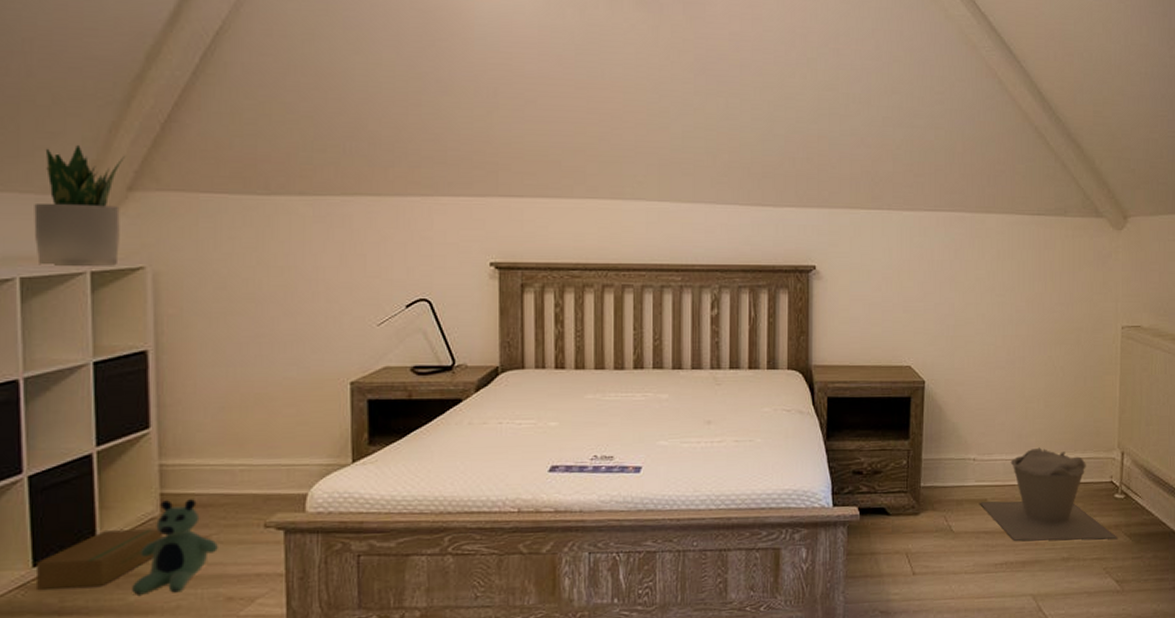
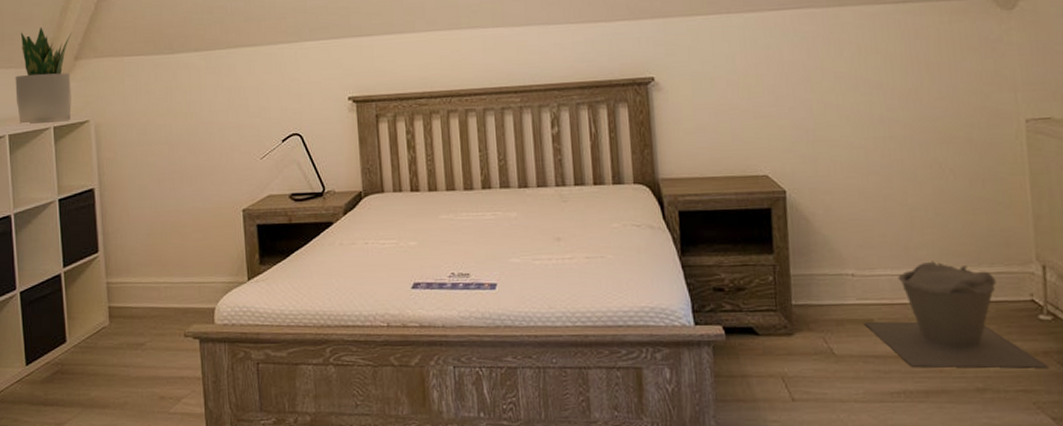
box: present [35,528,163,590] -> none [27,336,112,384]
bear: present [132,499,218,595] -> none [93,312,151,392]

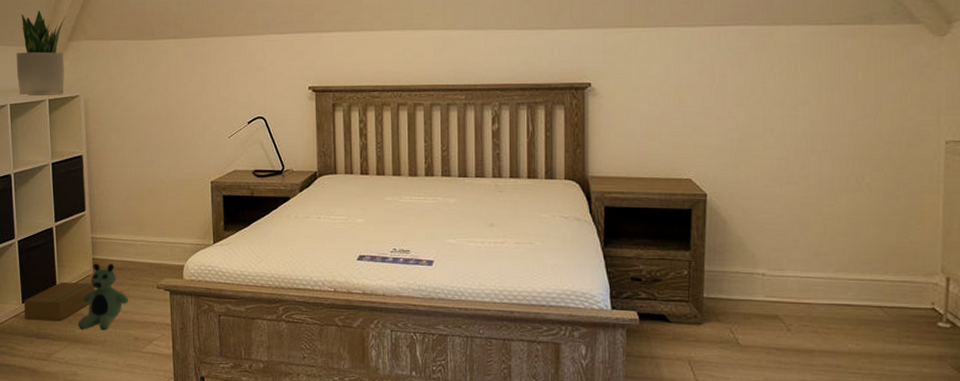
box: none [27,336,112,384] -> present [23,282,95,322]
bear: none [93,312,151,392] -> present [78,263,128,331]
laundry basket: present [863,261,1048,368] -> none [769,266,942,370]

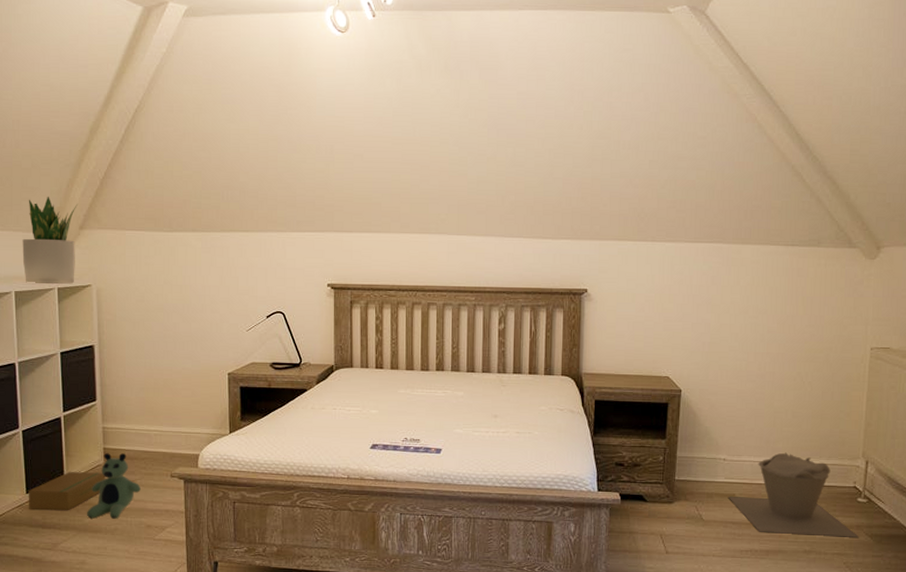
laundry basket: none [769,266,942,370] -> present [727,452,859,537]

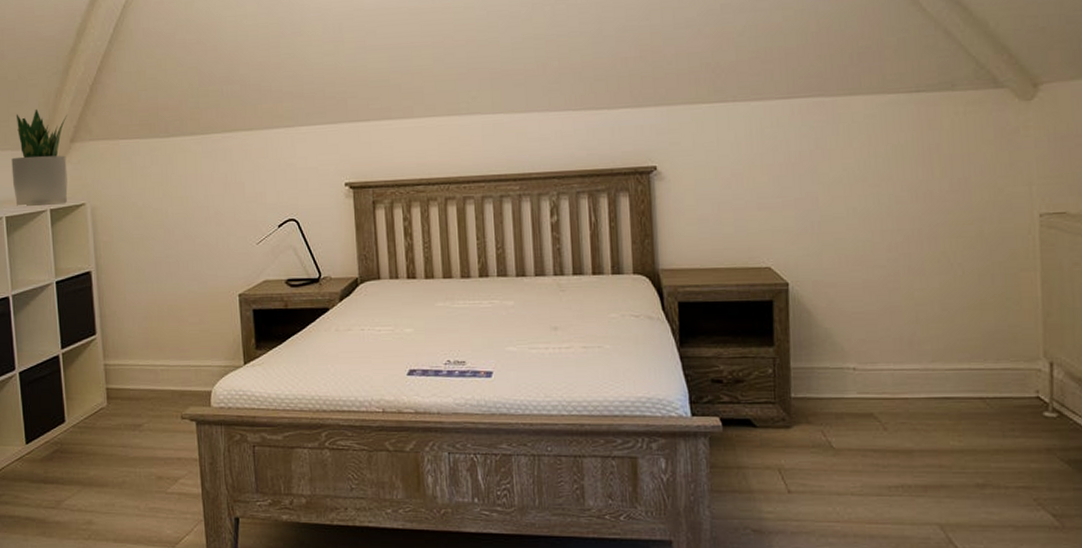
box: present [28,472,106,511] -> none [27,417,110,463]
bear: present [87,453,141,519] -> none [92,393,149,471]
laundry basket: present [727,452,859,537] -> none [863,356,1051,465]

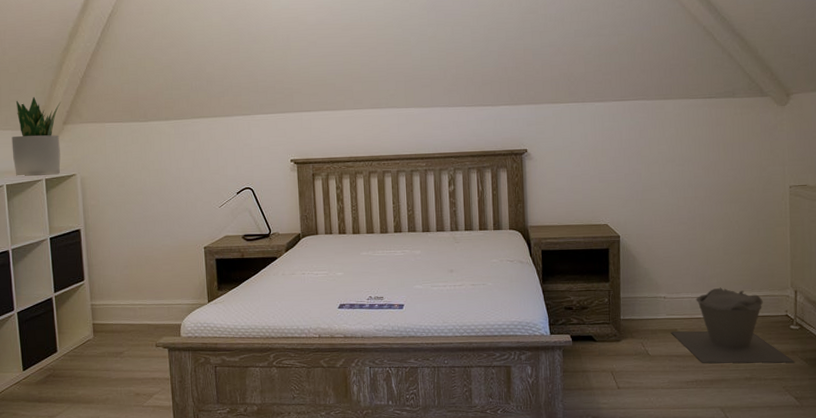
laundry basket: none [863,356,1051,465] -> present [670,287,794,364]

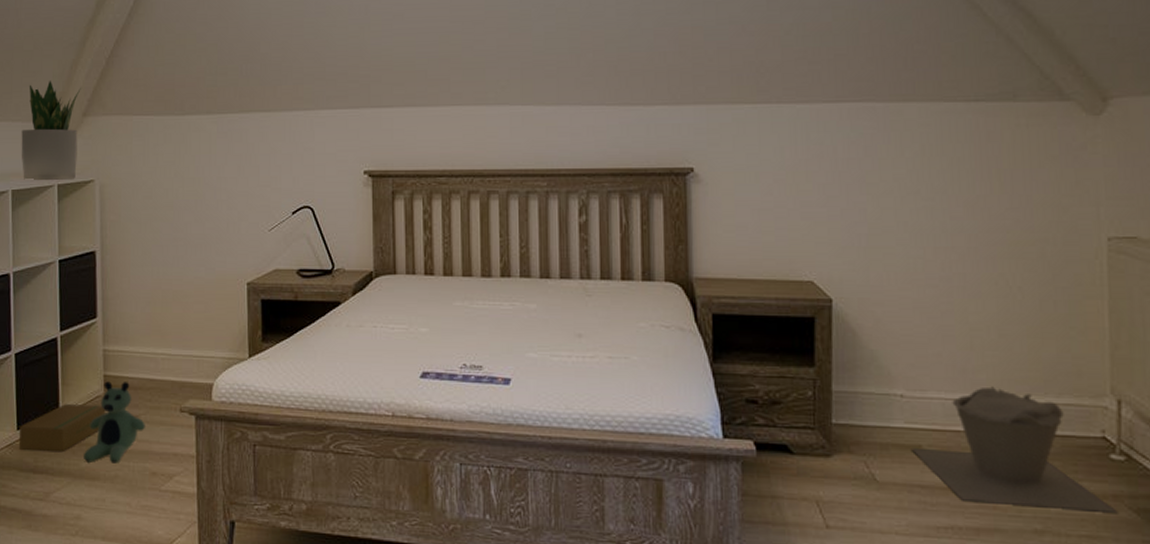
box: none [24,347,96,385] -> present [18,404,106,453]
bear: none [80,327,129,391] -> present [84,381,145,464]

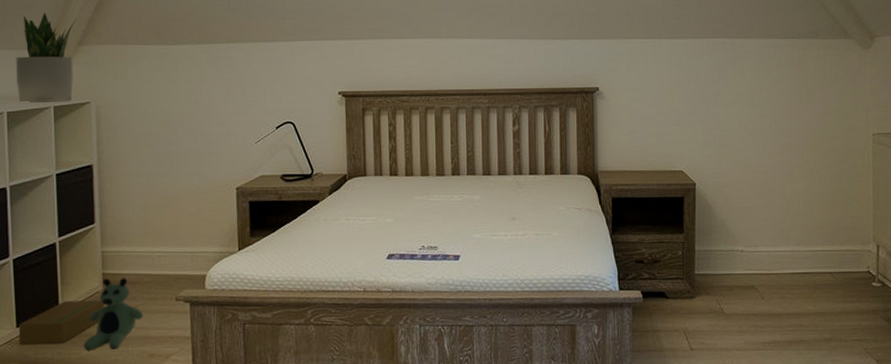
laundry basket: present [910,386,1118,513] -> none [747,241,876,323]

